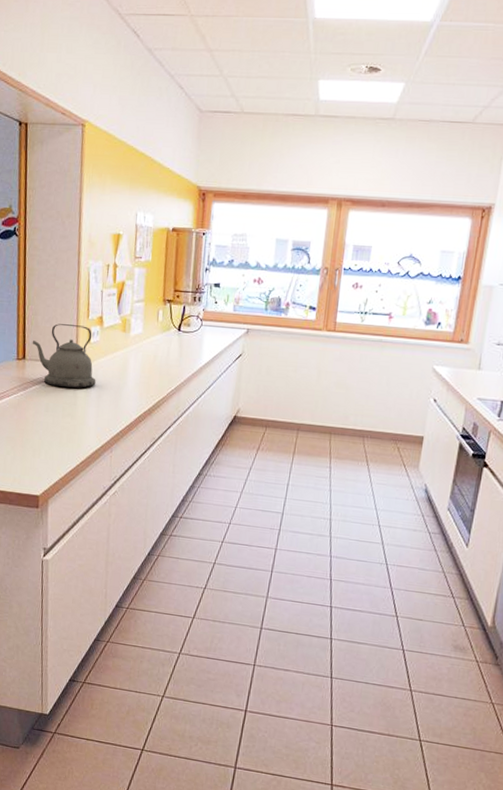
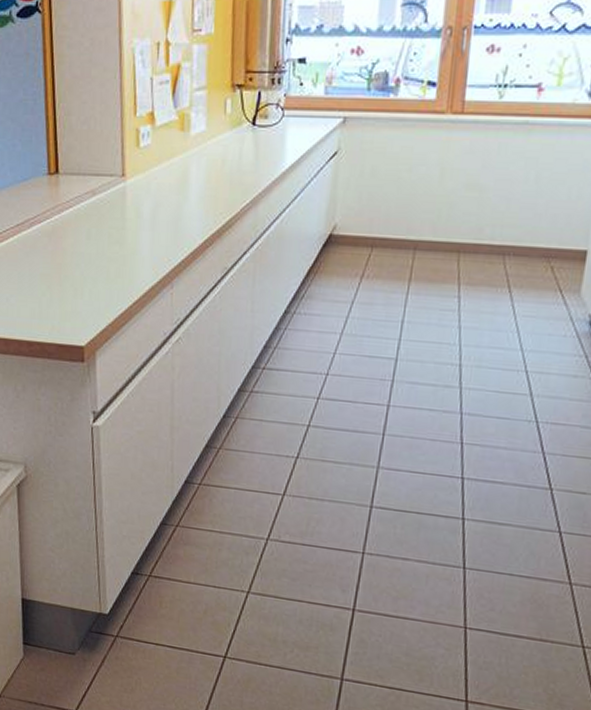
kettle: present [32,324,96,388] -> none [66,125,149,208]

